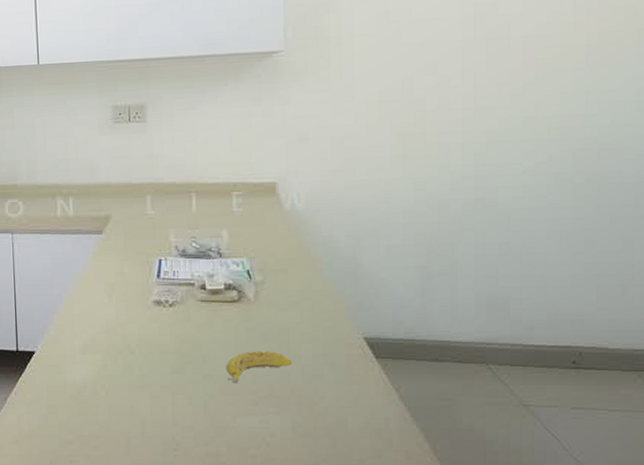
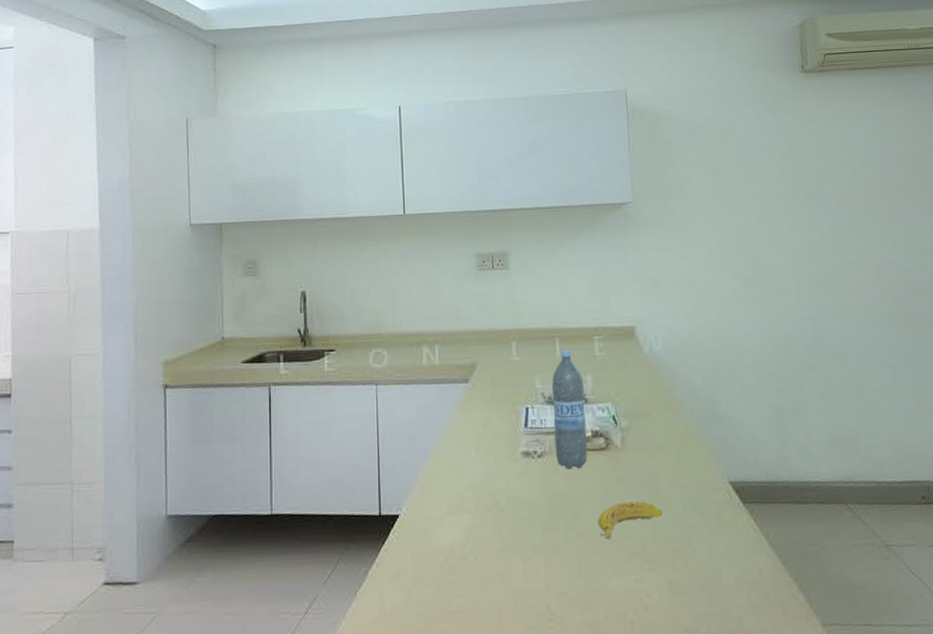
water bottle: none [185,204,220,319] -> present [551,349,588,470]

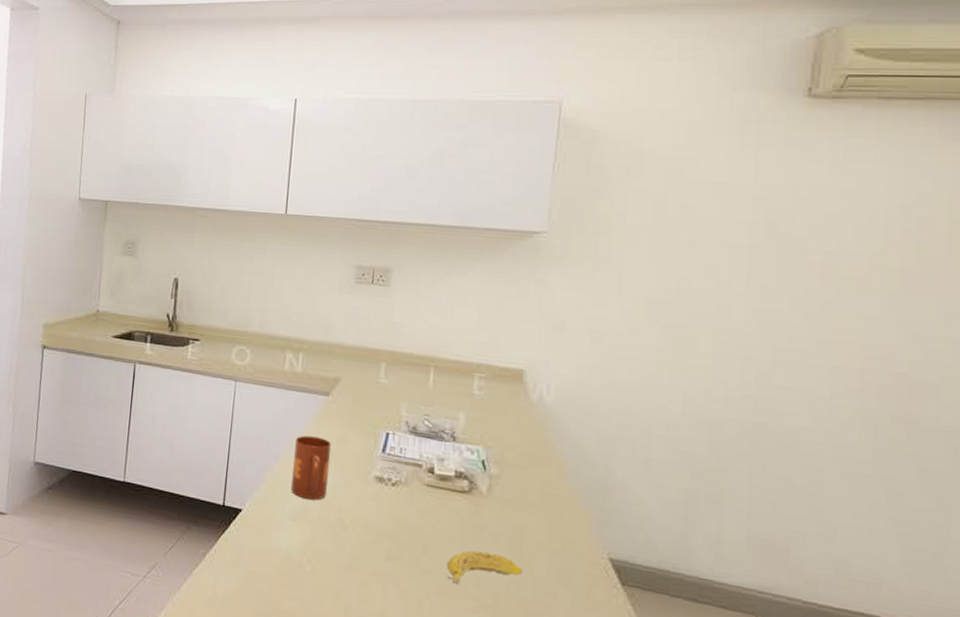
mug: none [443,425,480,489] -> present [291,435,332,501]
water bottle: present [551,349,588,470] -> none [411,380,455,507]

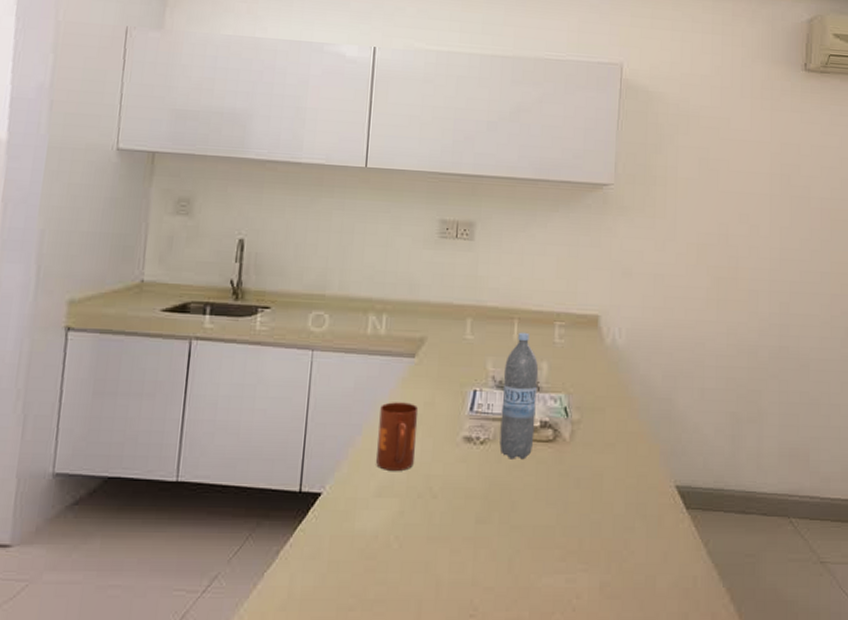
water bottle: none [411,380,455,507] -> present [499,332,539,460]
banana: present [446,551,523,585] -> none [535,498,603,536]

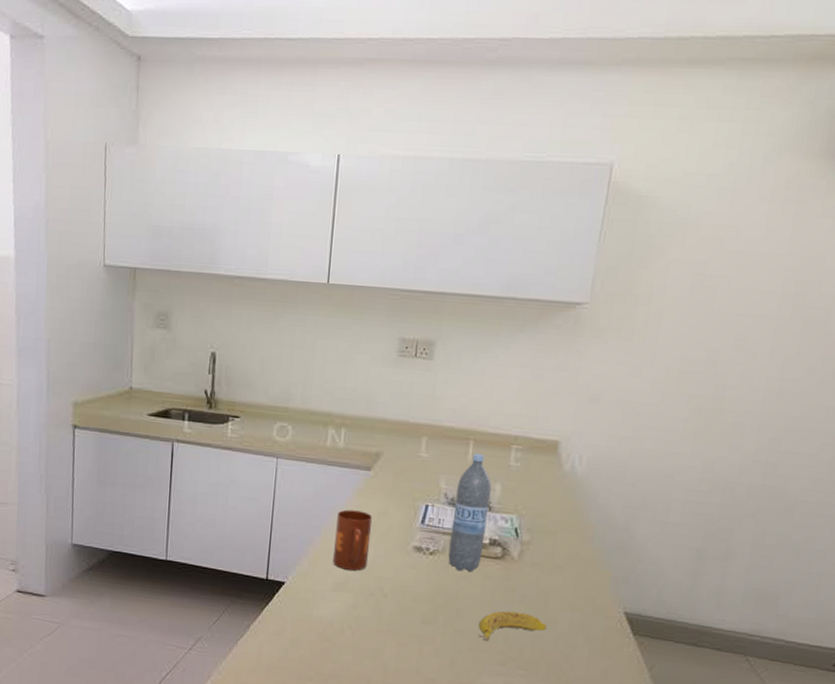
banana: none [535,498,603,536] -> present [478,611,547,642]

